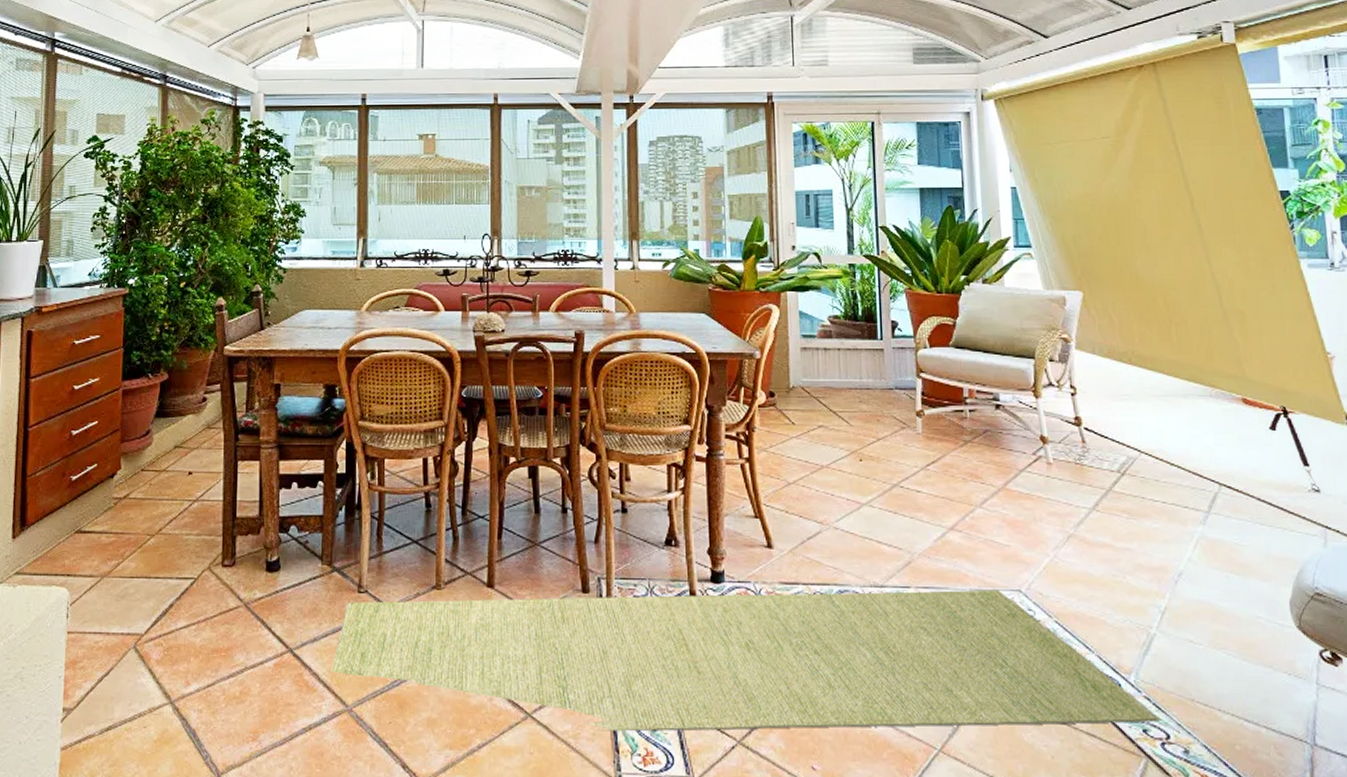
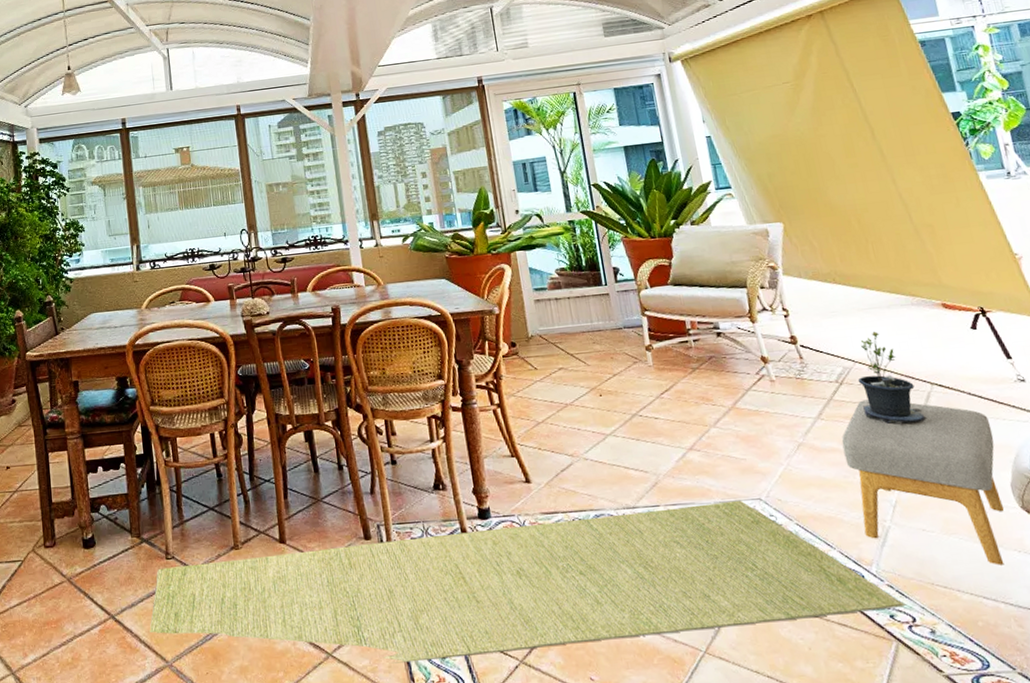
footstool: none [1115,494,1280,687] -> present [841,399,1005,565]
potted plant: none [1141,421,1210,526] -> present [857,331,927,425]

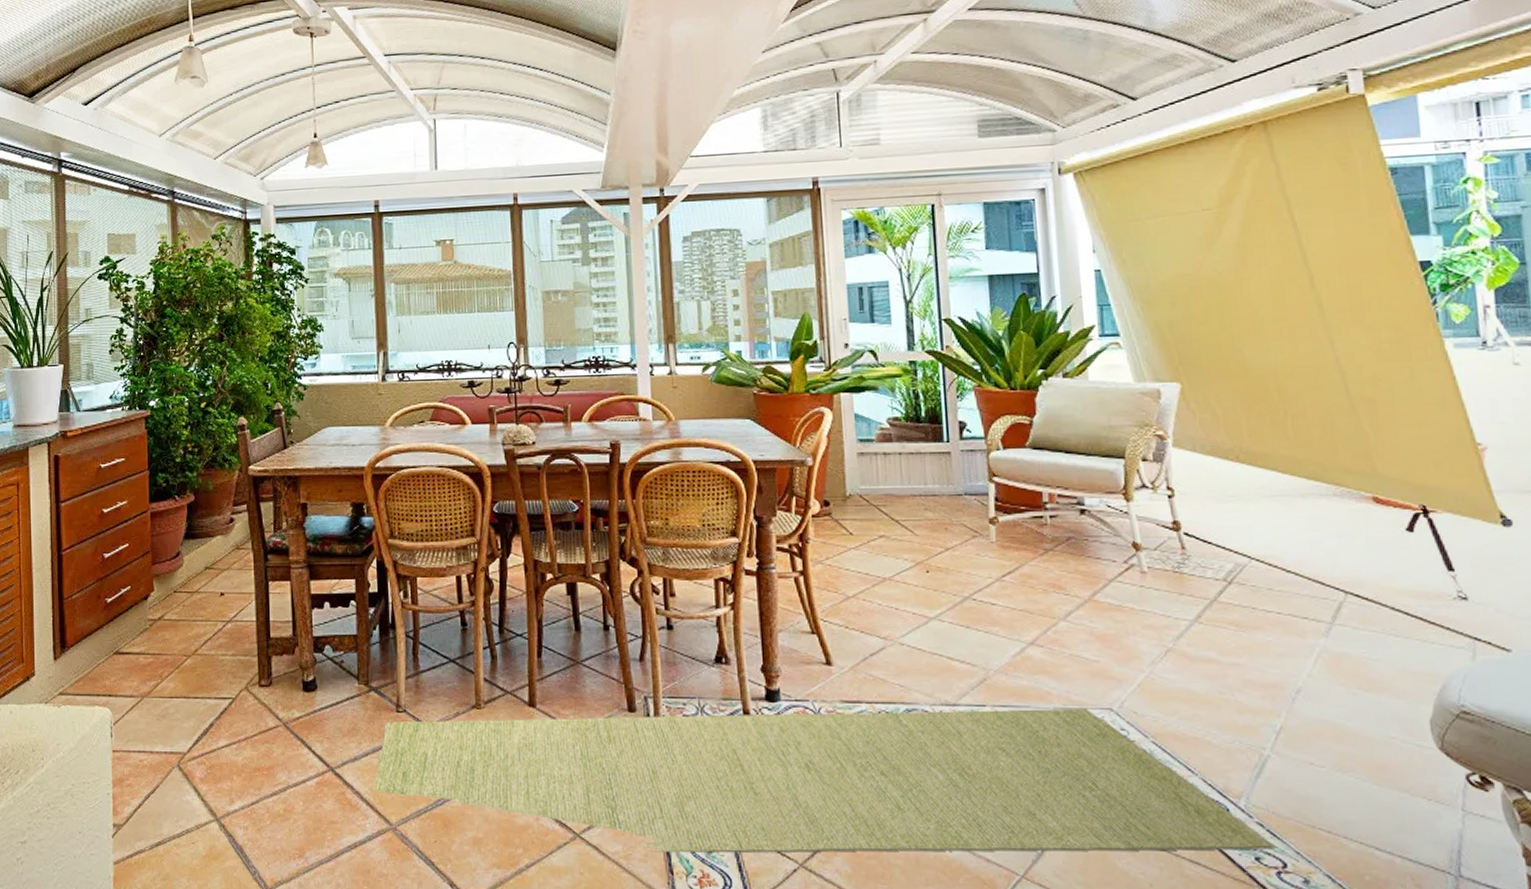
footstool: present [841,399,1005,565] -> none [1221,604,1418,814]
potted plant: present [857,331,927,425] -> none [1251,524,1334,639]

